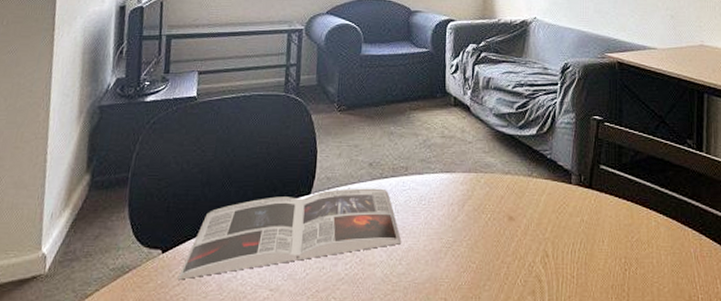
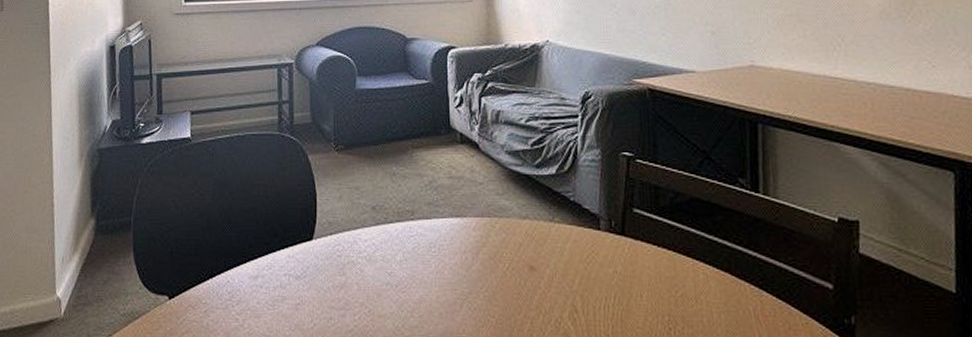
magazine: present [178,188,401,280] -> none [187,233,411,327]

